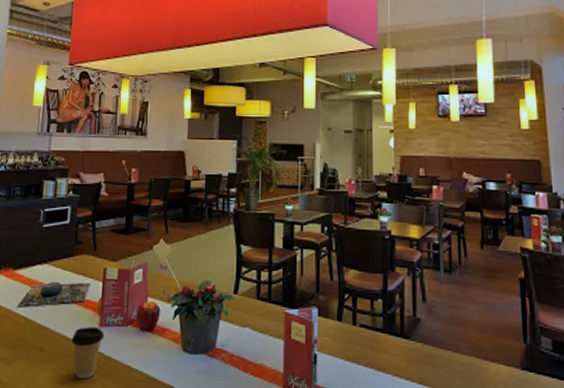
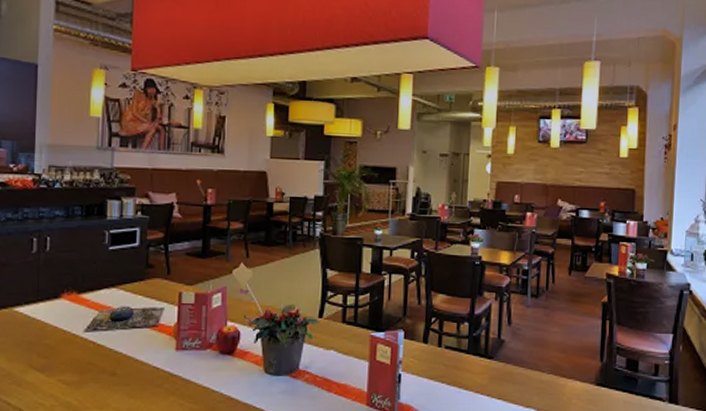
coffee cup: present [71,327,105,379] -> none [145,351,182,401]

